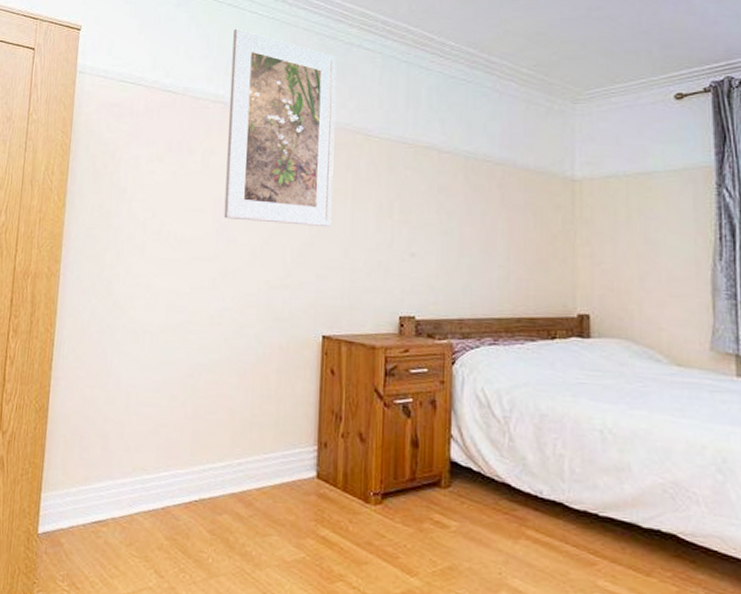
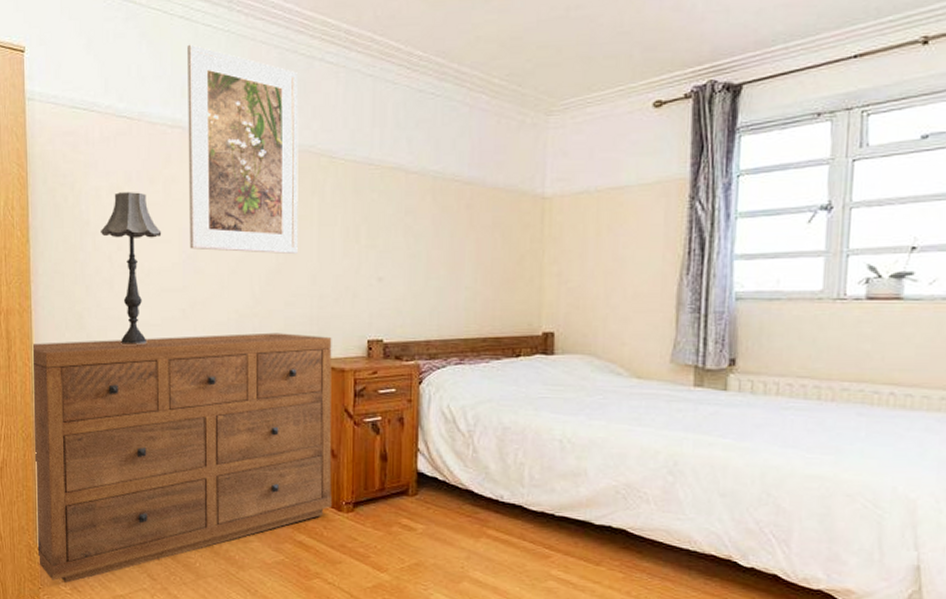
dresser: none [35,305,363,578] -> present [33,332,332,583]
table lamp: none [137,161,197,314] -> present [101,192,162,345]

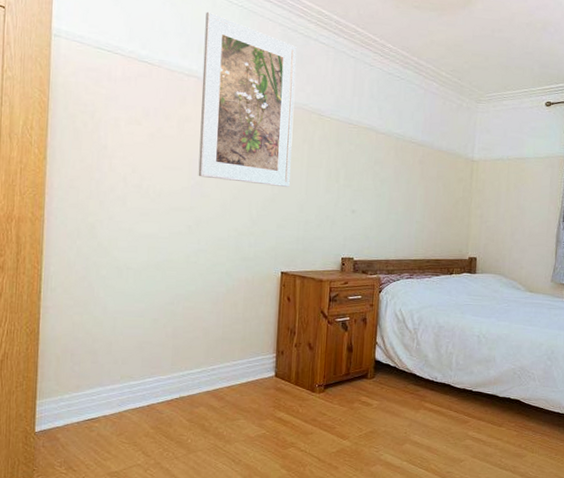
dresser: present [33,332,332,583] -> none [33,248,314,463]
table lamp: present [101,192,162,345] -> none [117,124,174,254]

